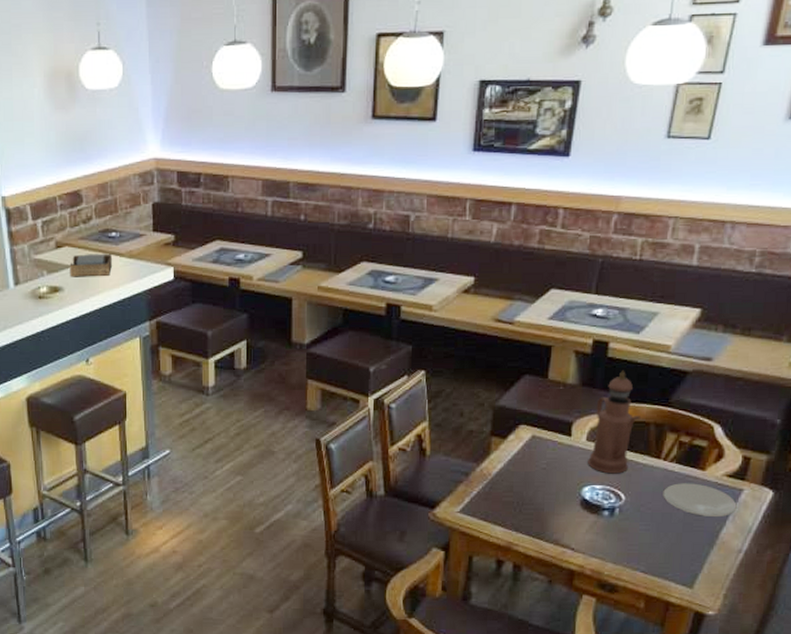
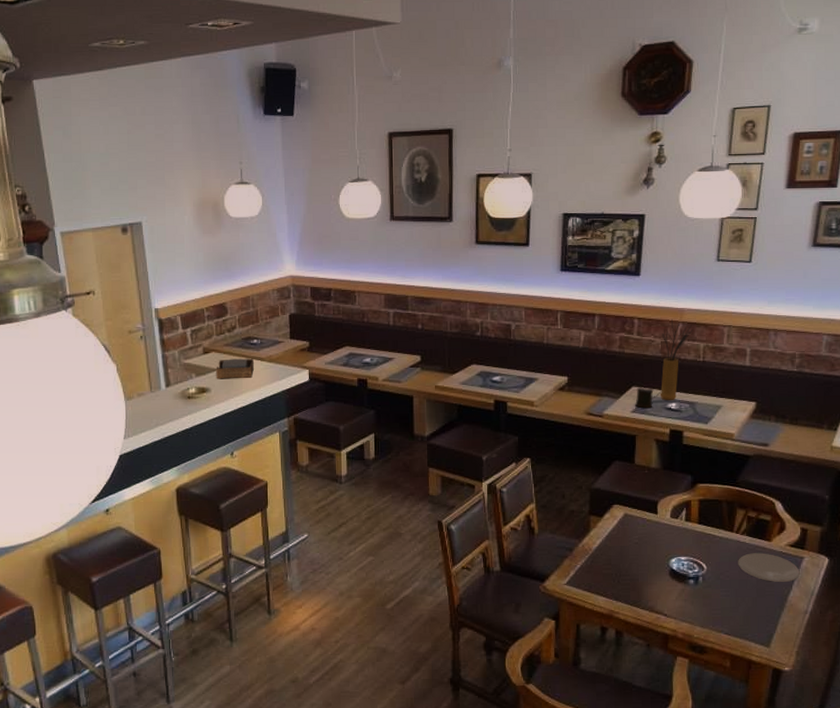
beer mug: none [553,288,587,315] -> present [635,386,662,409]
vase: none [585,208,631,307] -> present [661,318,693,401]
coffeepot: present [588,370,642,474] -> none [673,455,715,546]

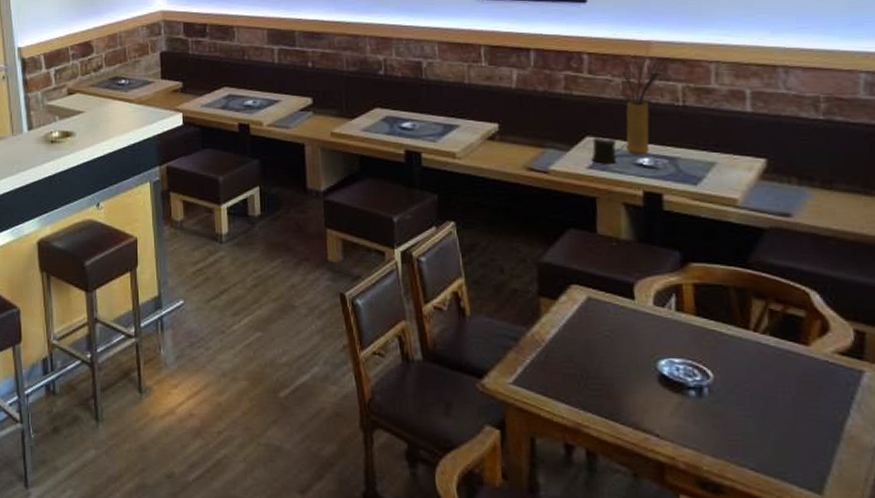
napkin holder: present [216,358,255,379] -> none [81,100,123,123]
saucer: present [738,553,801,583] -> none [760,360,862,405]

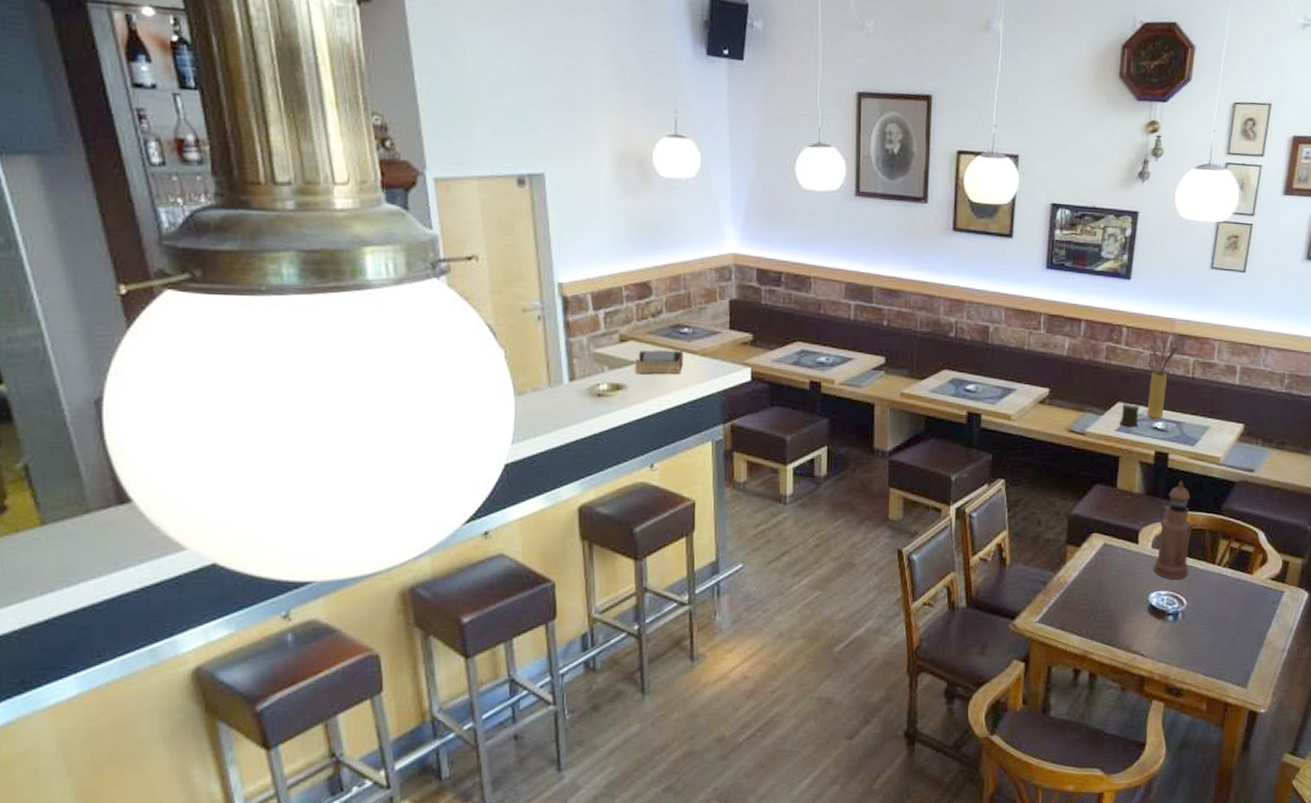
napkin holder: none [81,100,123,123] -> present [635,350,684,375]
coffeepot: none [659,225,717,346] -> present [1153,480,1198,580]

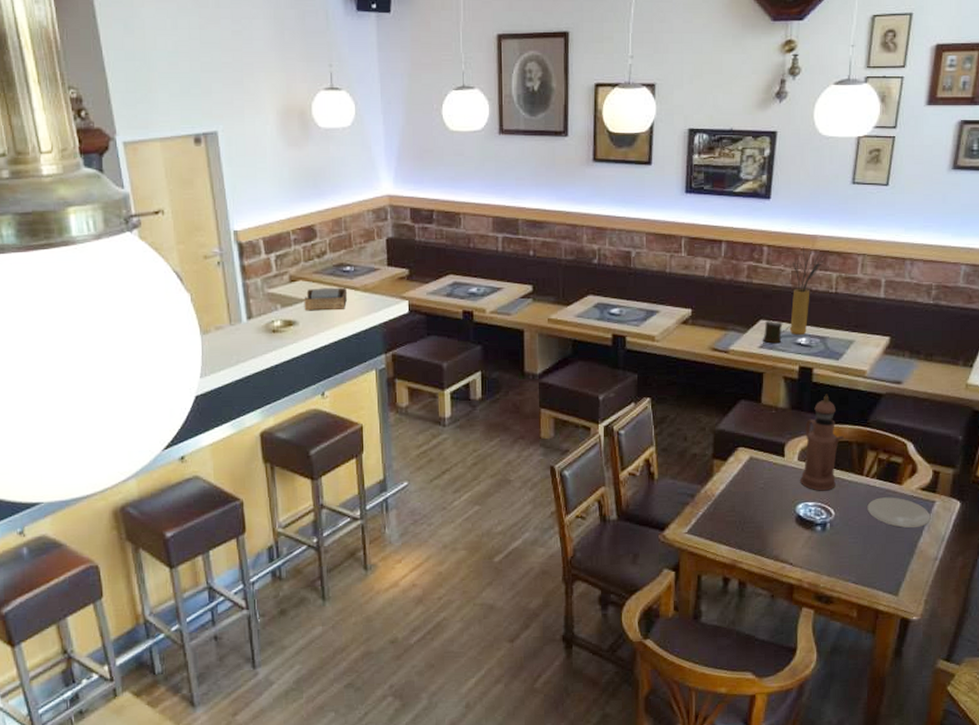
saucer: none [1218,587,1281,619] -> present [867,497,932,528]

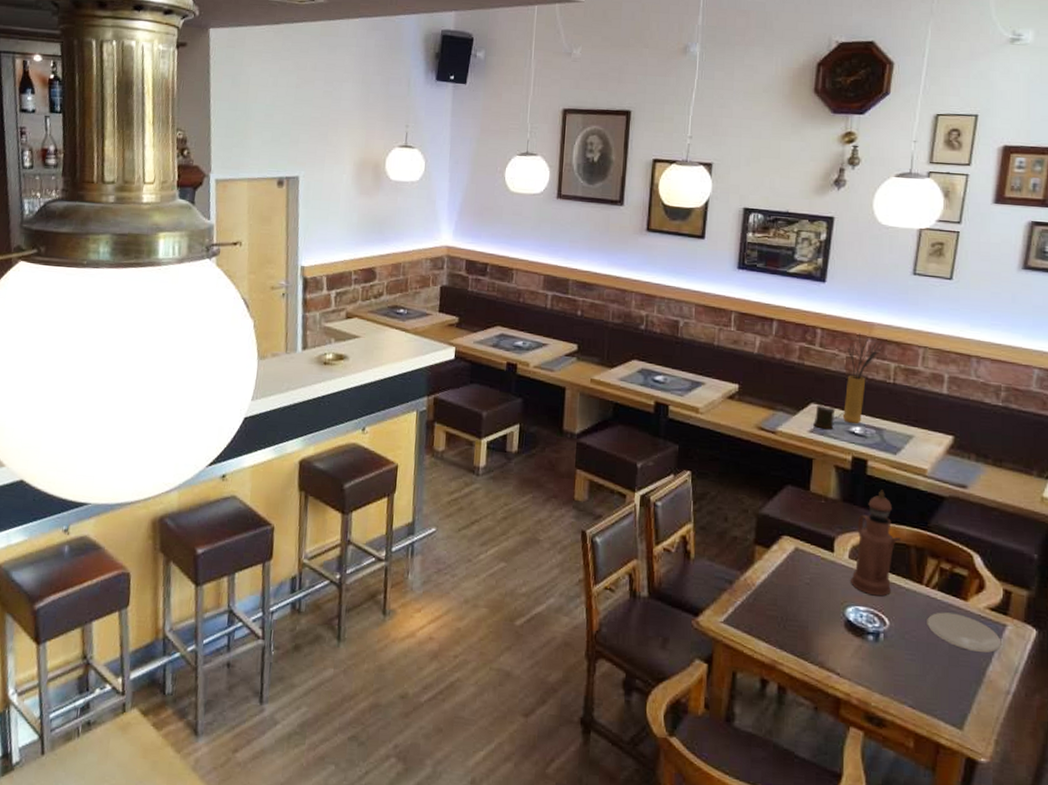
napkin holder: present [304,287,348,311] -> none [356,326,399,349]

